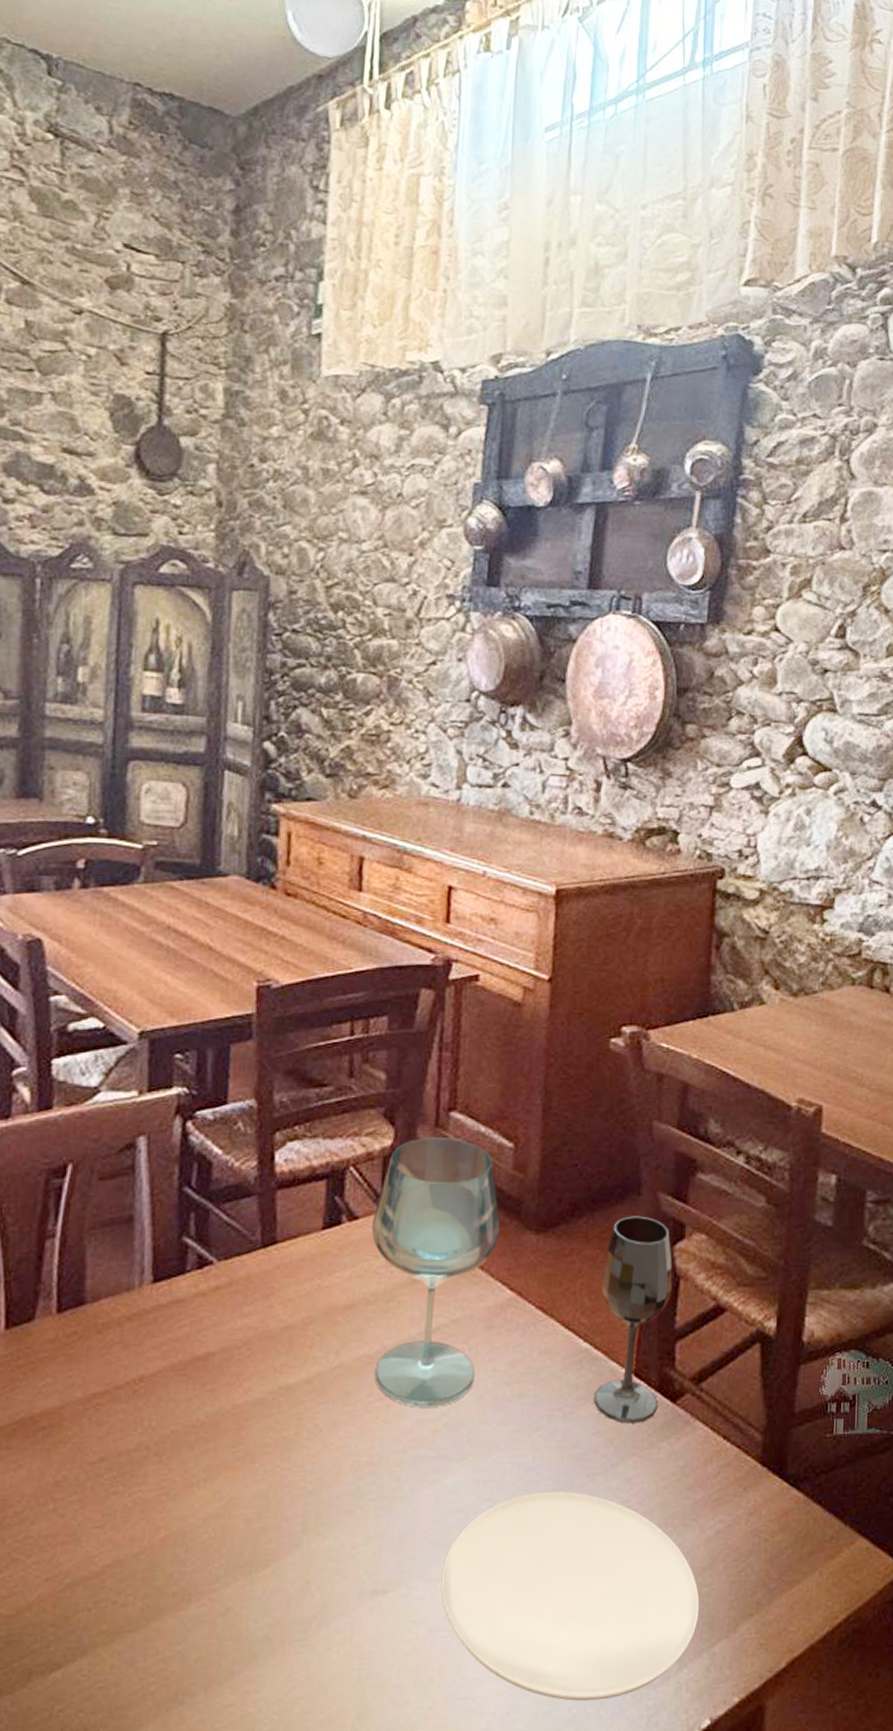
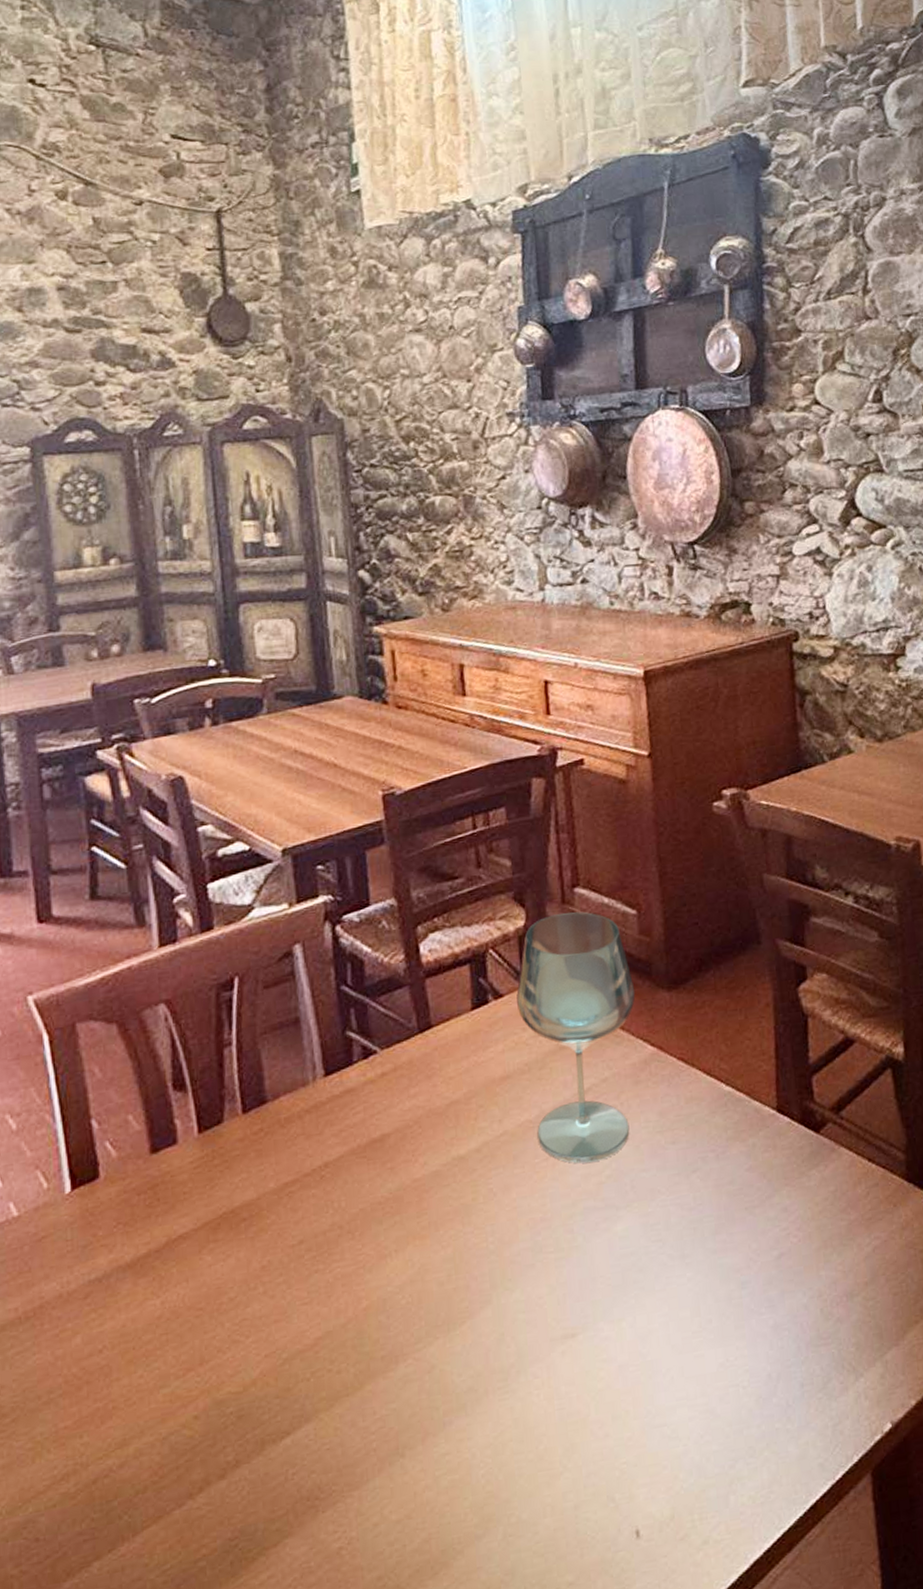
plate: present [441,1491,700,1702] -> none [623,1225,868,1419]
wine glass: present [594,1216,673,1424] -> none [734,963,803,1157]

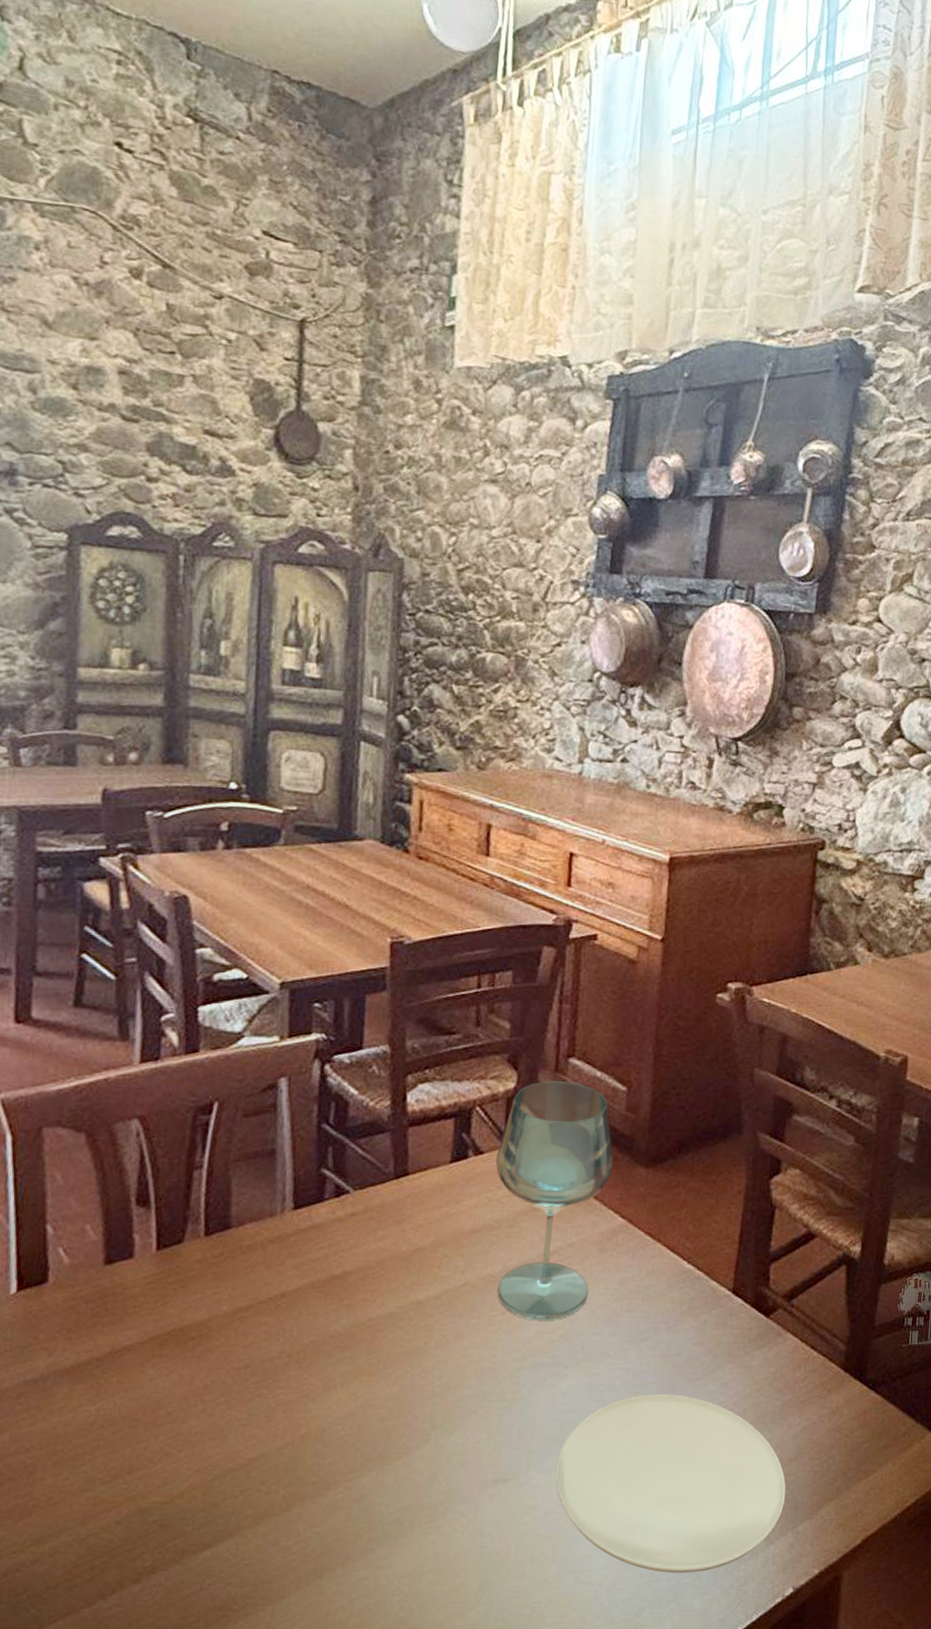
plate: none [623,1225,868,1419] -> present [555,1393,786,1574]

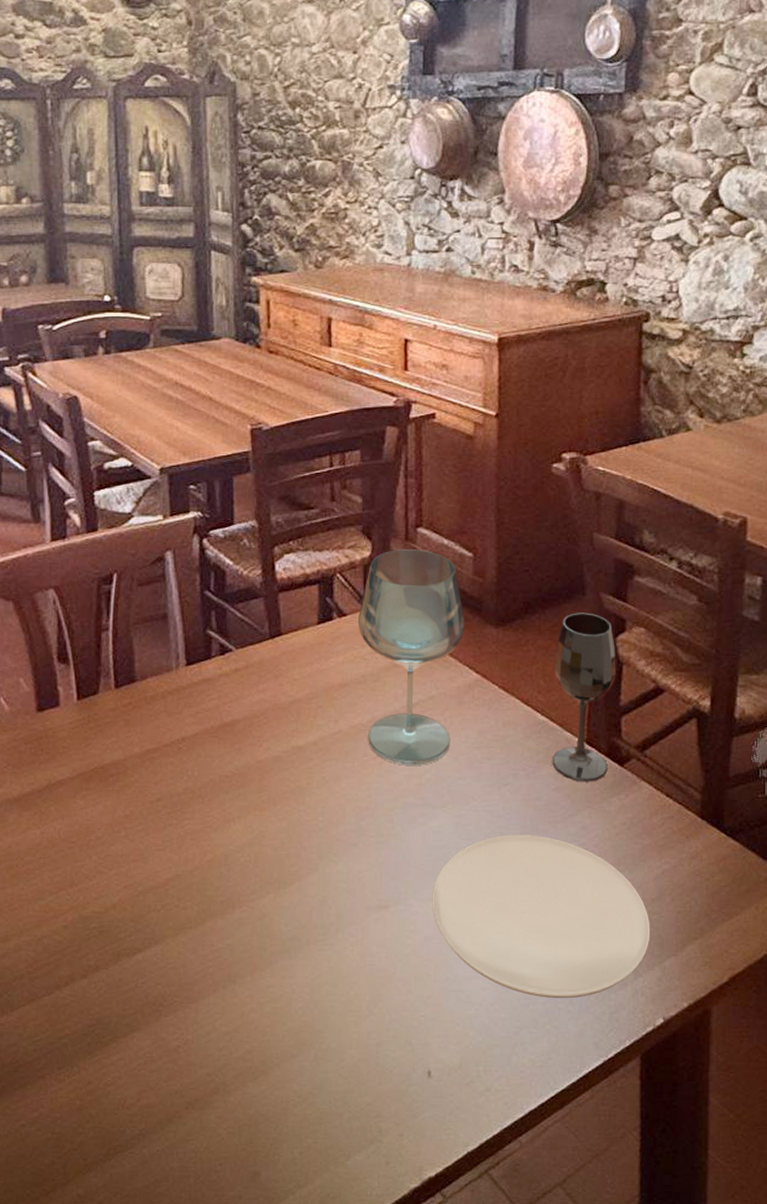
wine glass: none [695,1153,769,1335] -> present [552,612,616,782]

